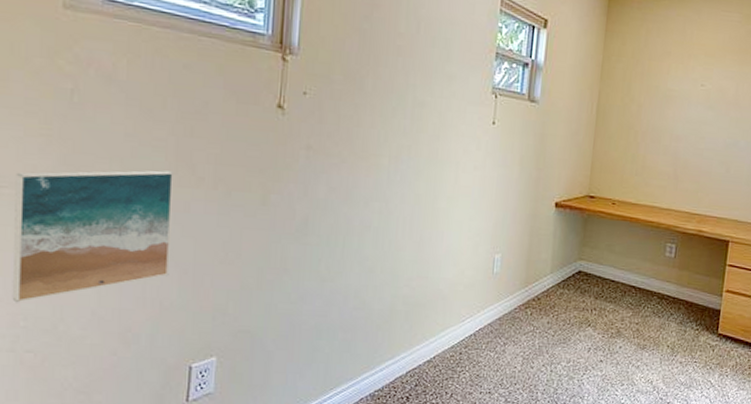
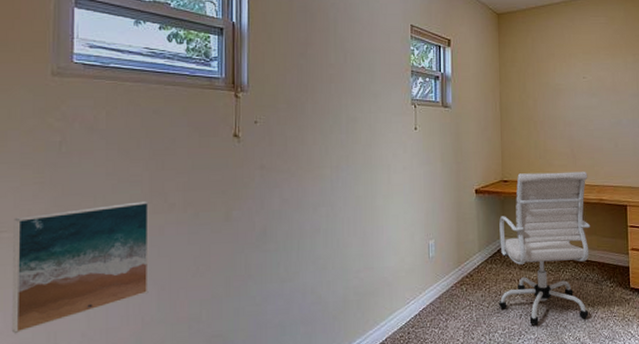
office chair: none [566,190,690,362] -> present [499,171,591,326]

